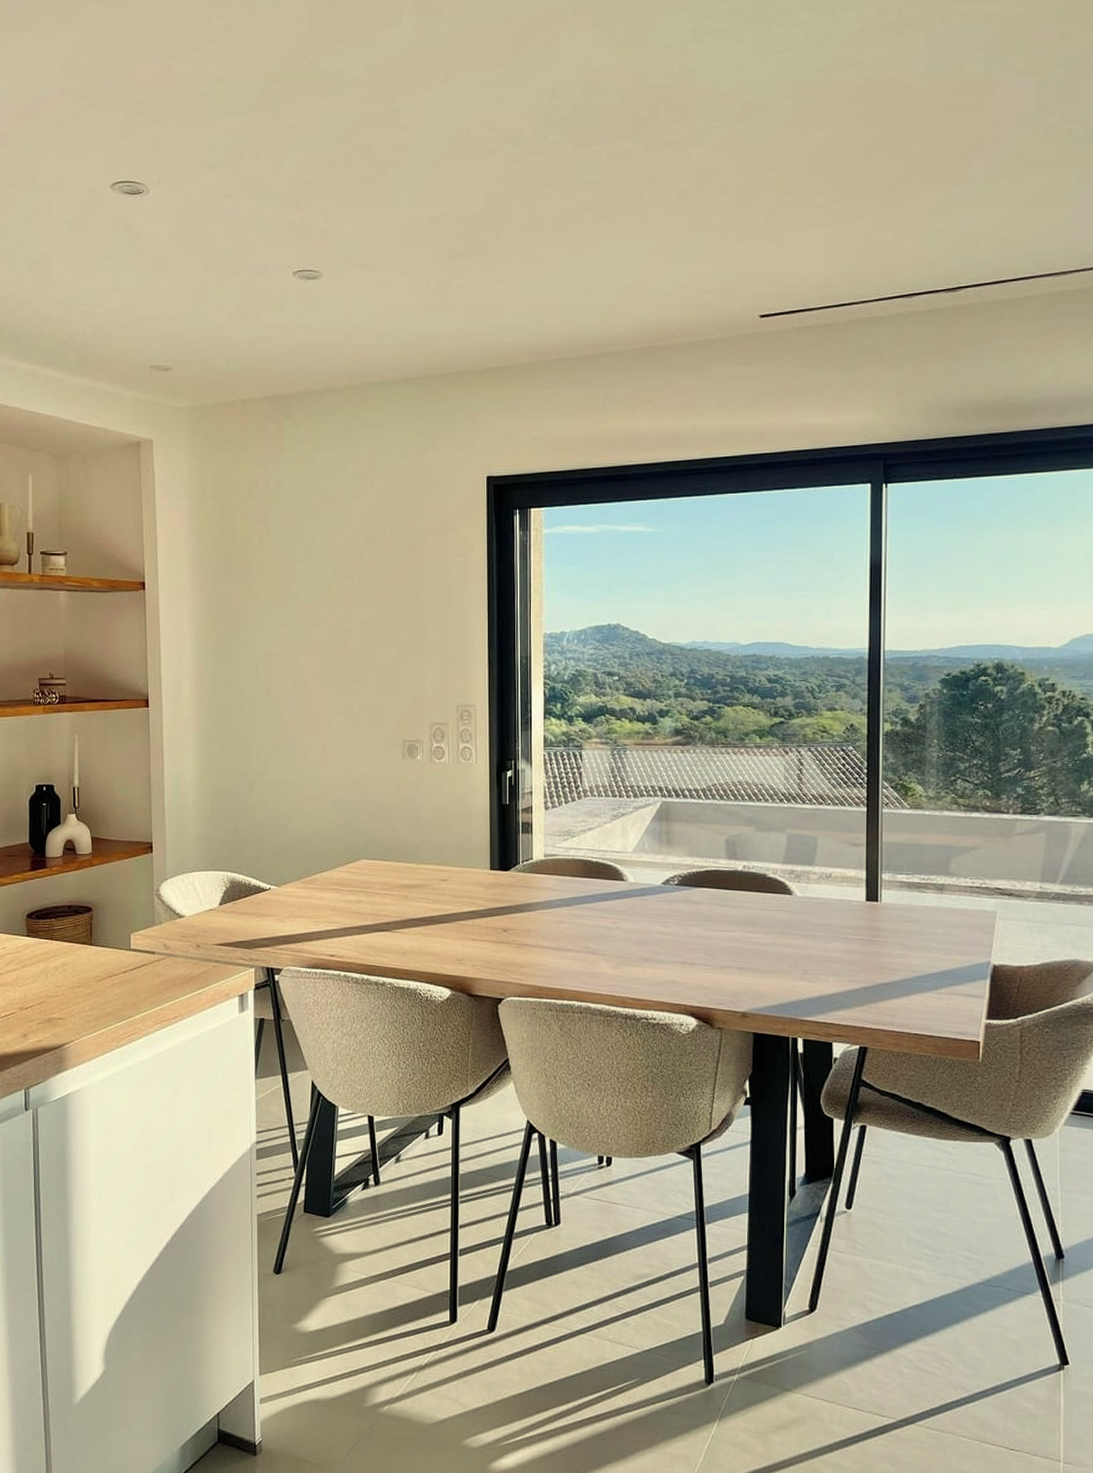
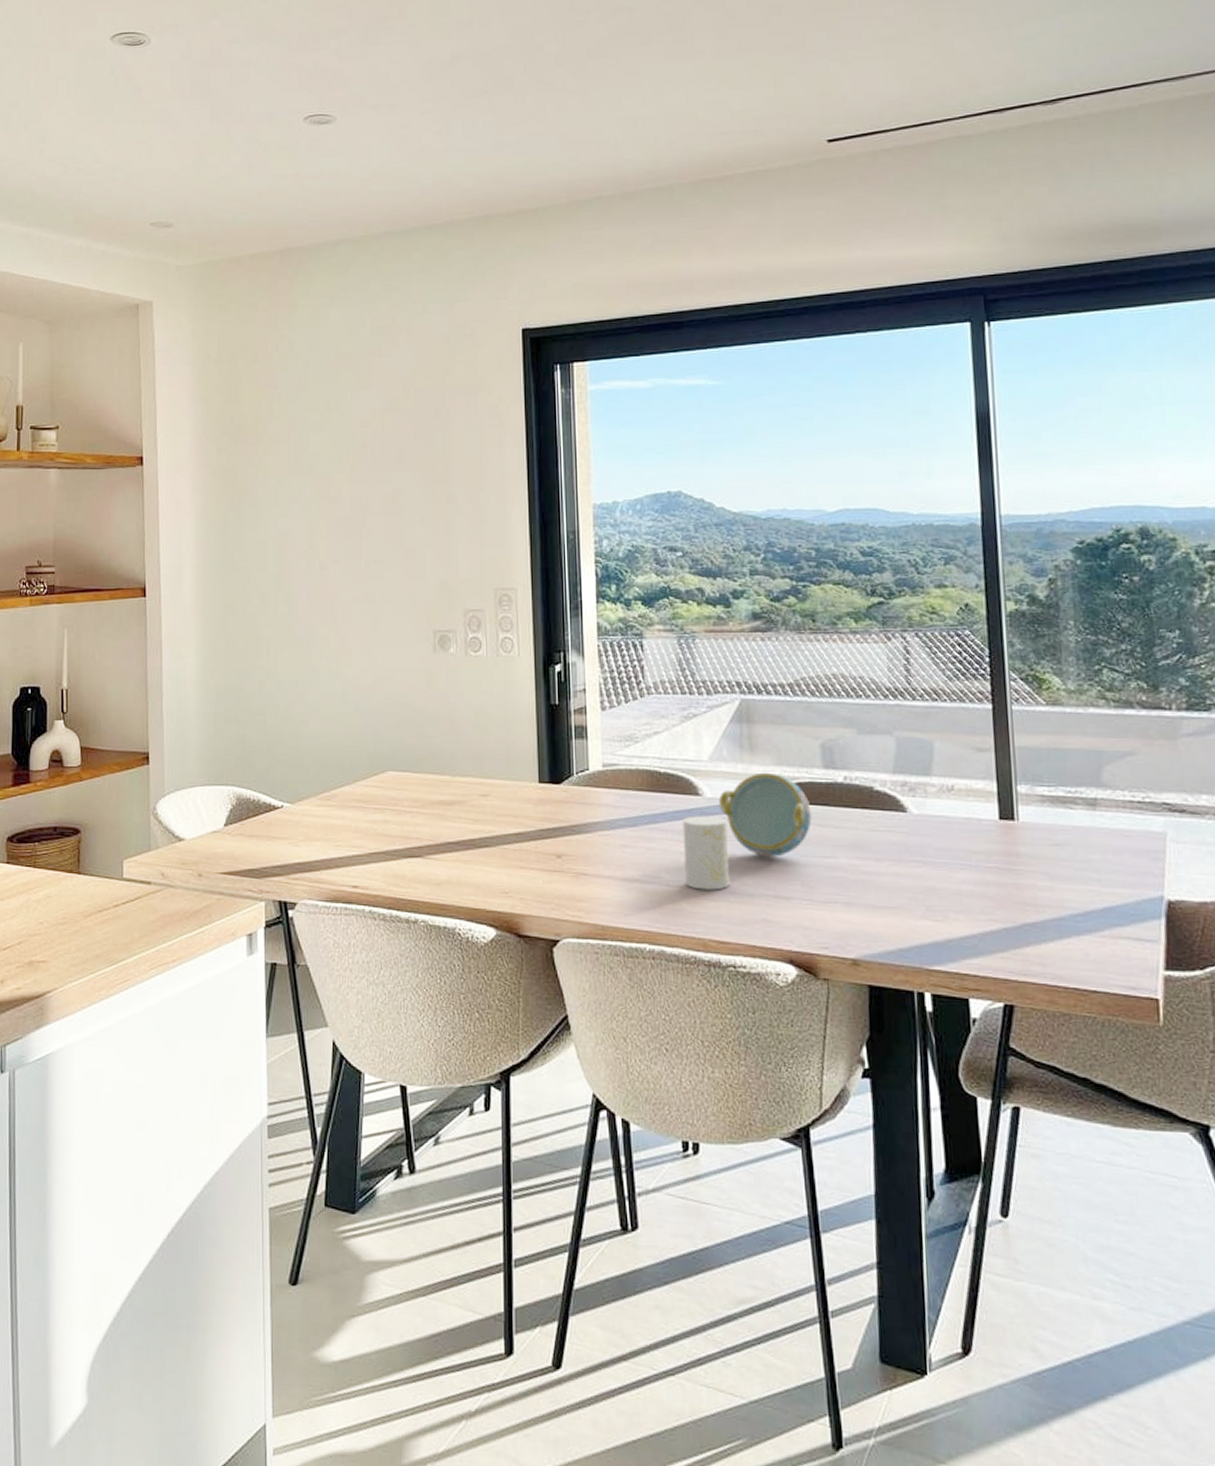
cup: none [609,897,646,958] -> present [682,816,731,890]
decorative bowl: none [639,862,715,931] -> present [718,772,812,857]

